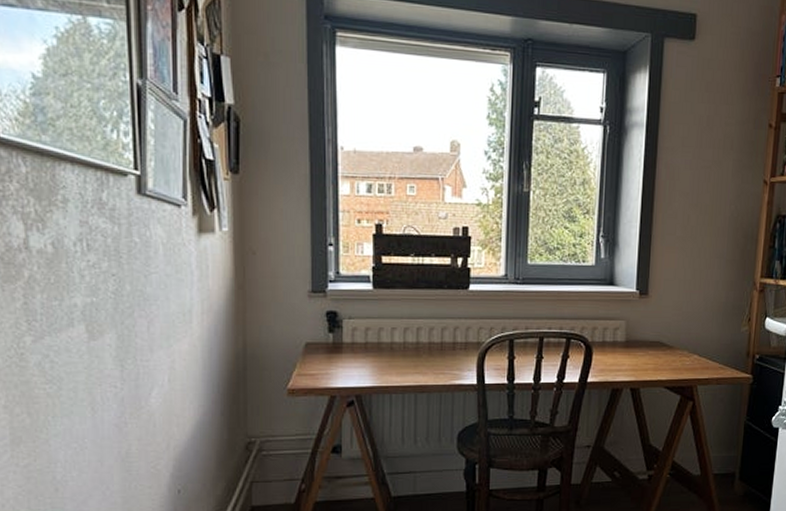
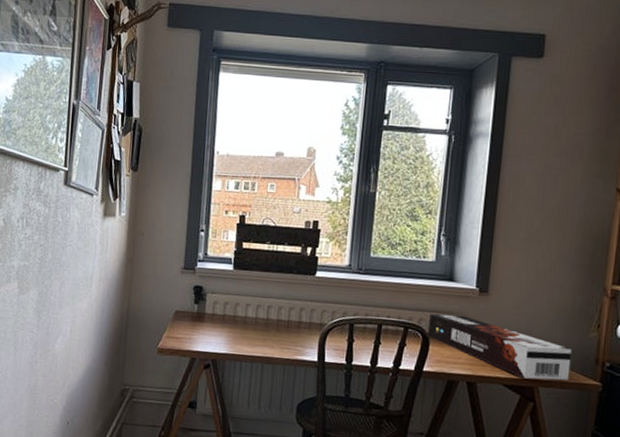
cookie box: none [591,320,726,378] -> present [428,314,572,380]

